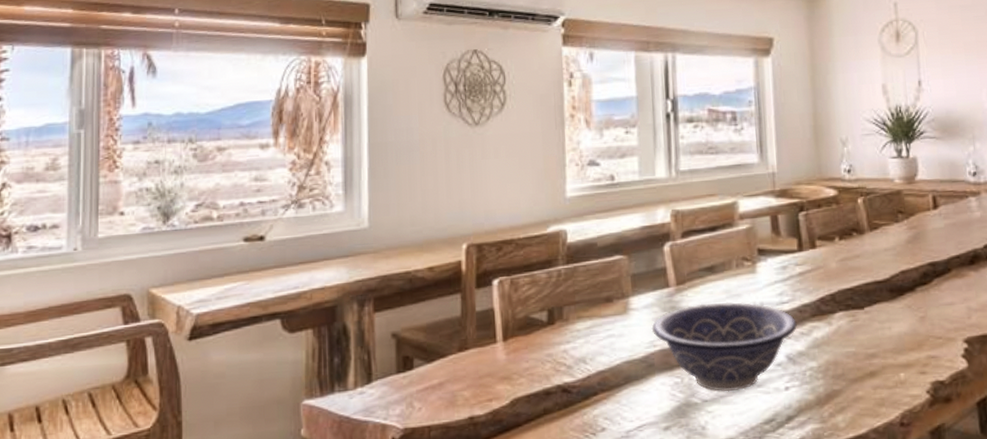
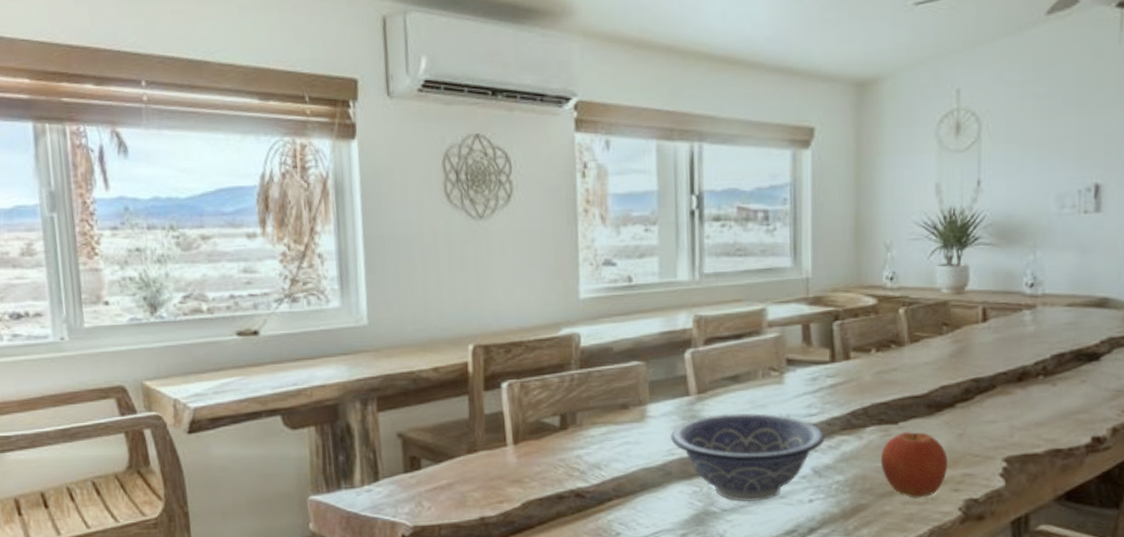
fruit: none [849,316,913,382] -> present [880,432,948,498]

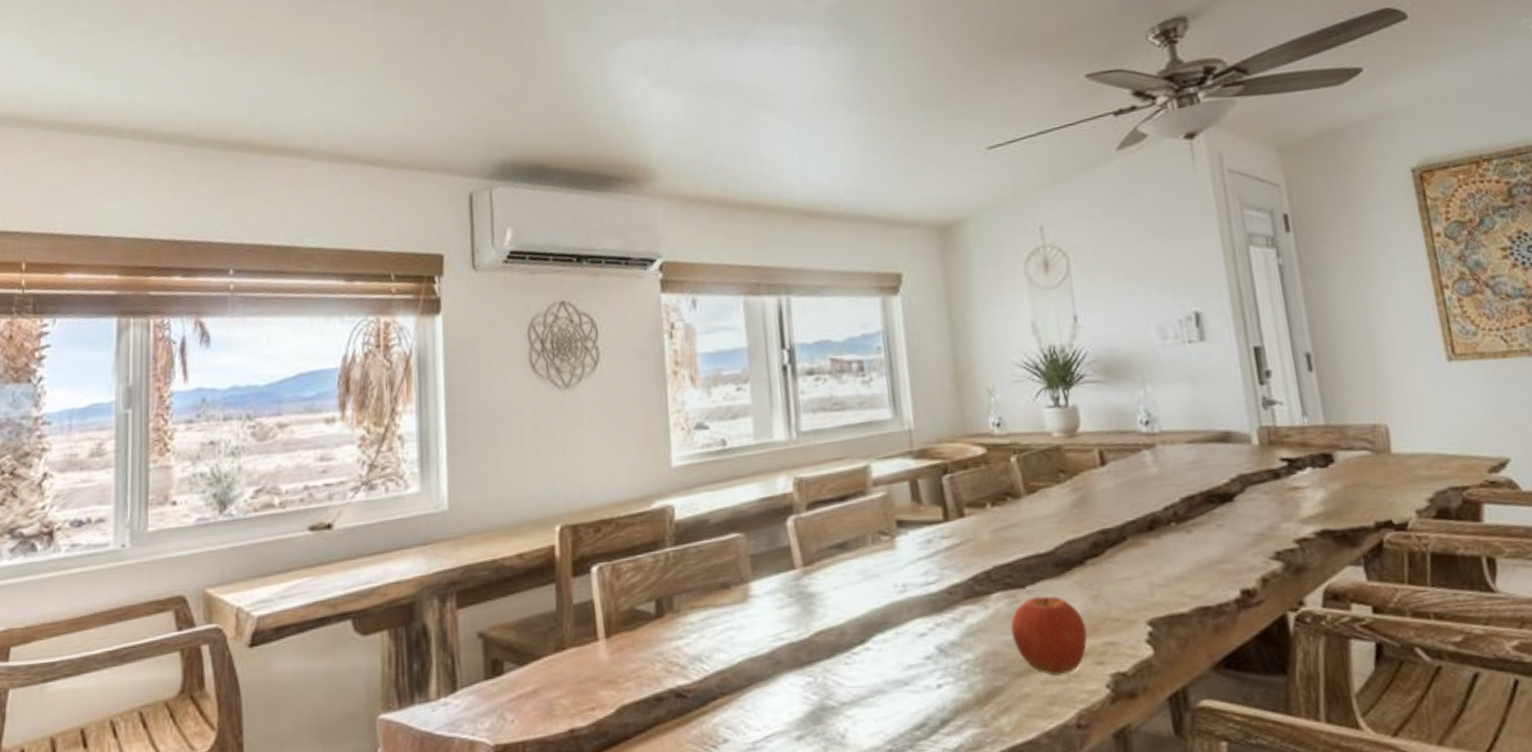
decorative bowl: present [670,412,825,502] -> none [776,584,947,692]

